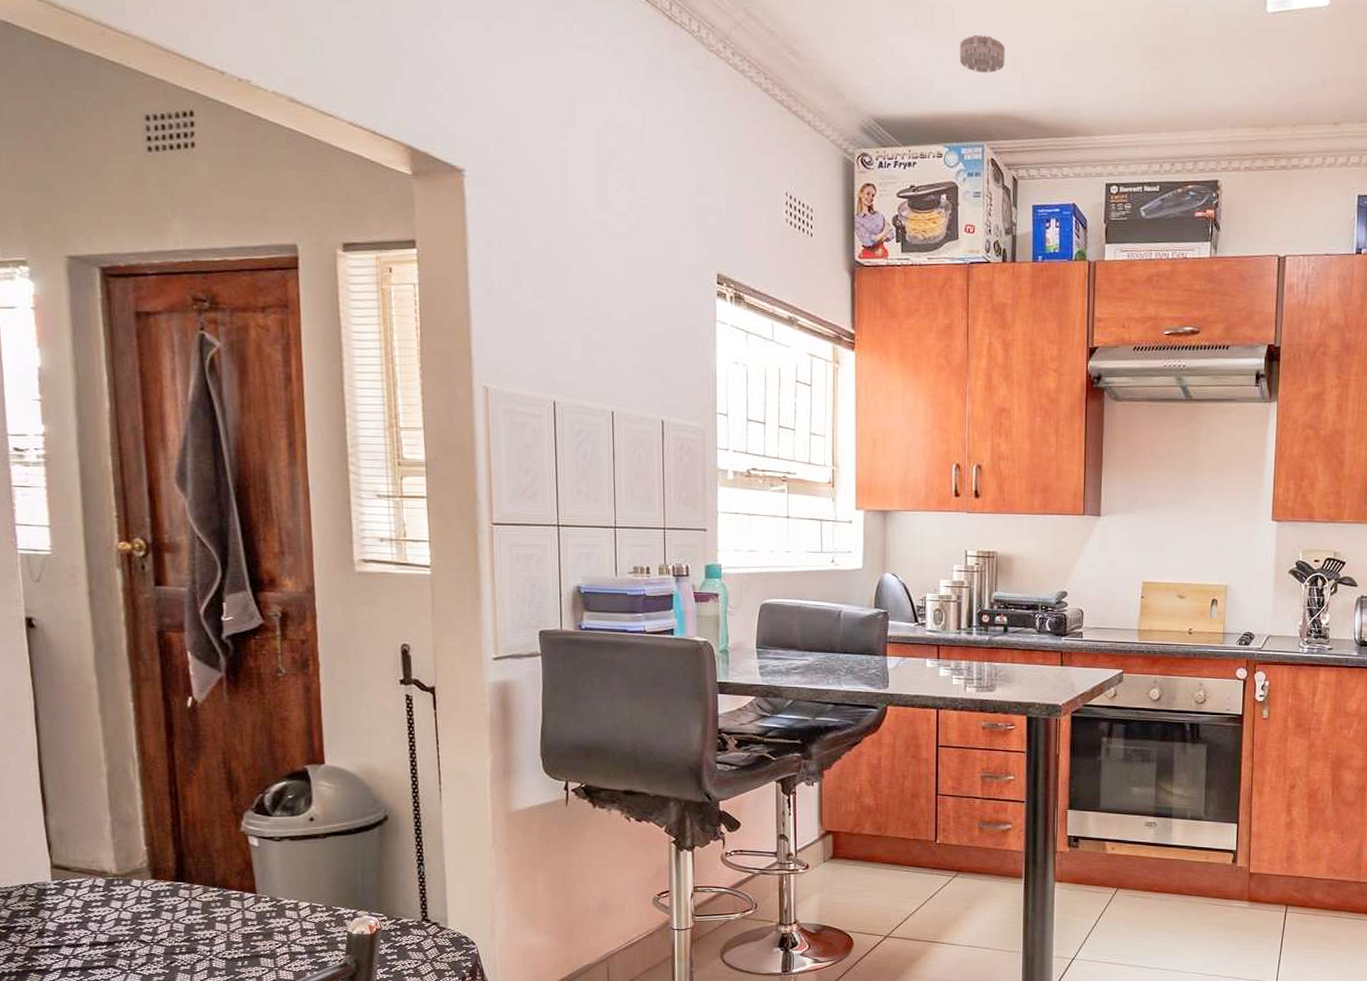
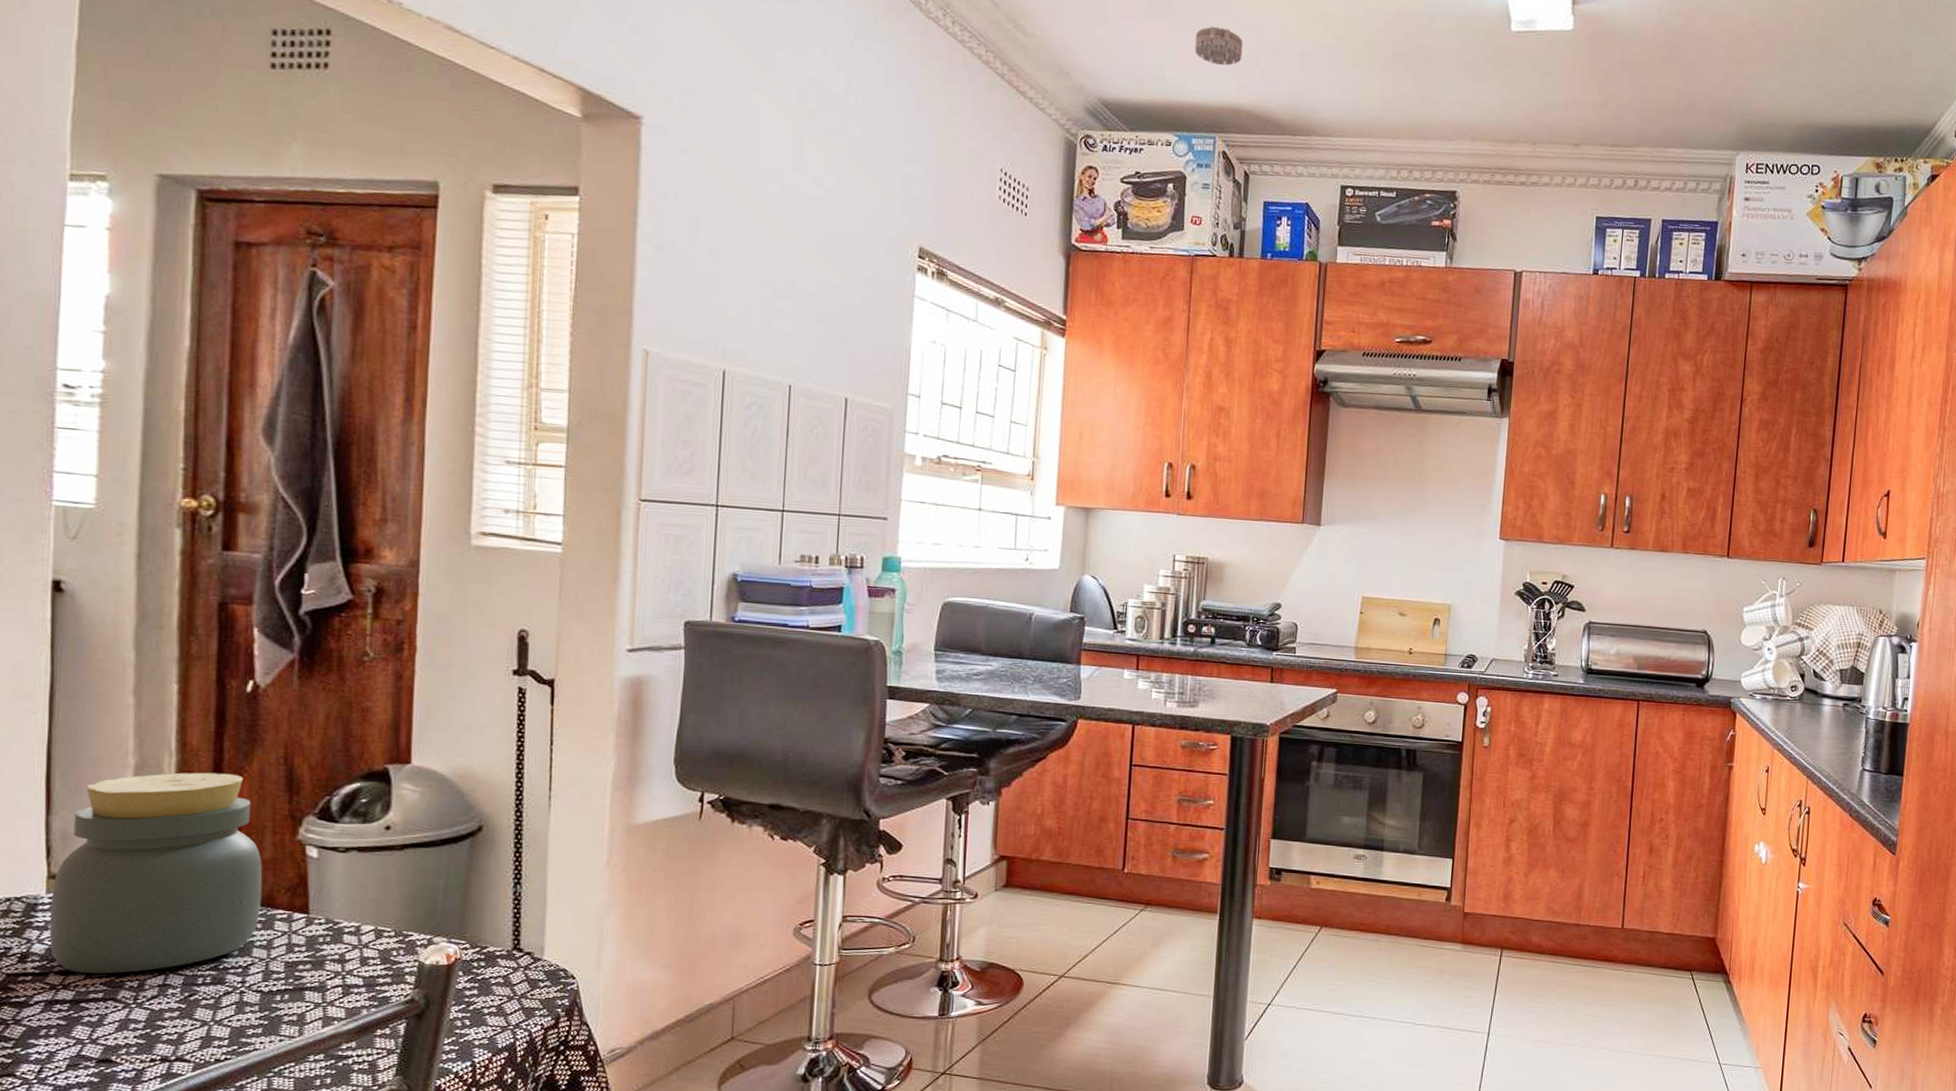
jar: none [55,776,218,946] -> present [49,772,263,974]

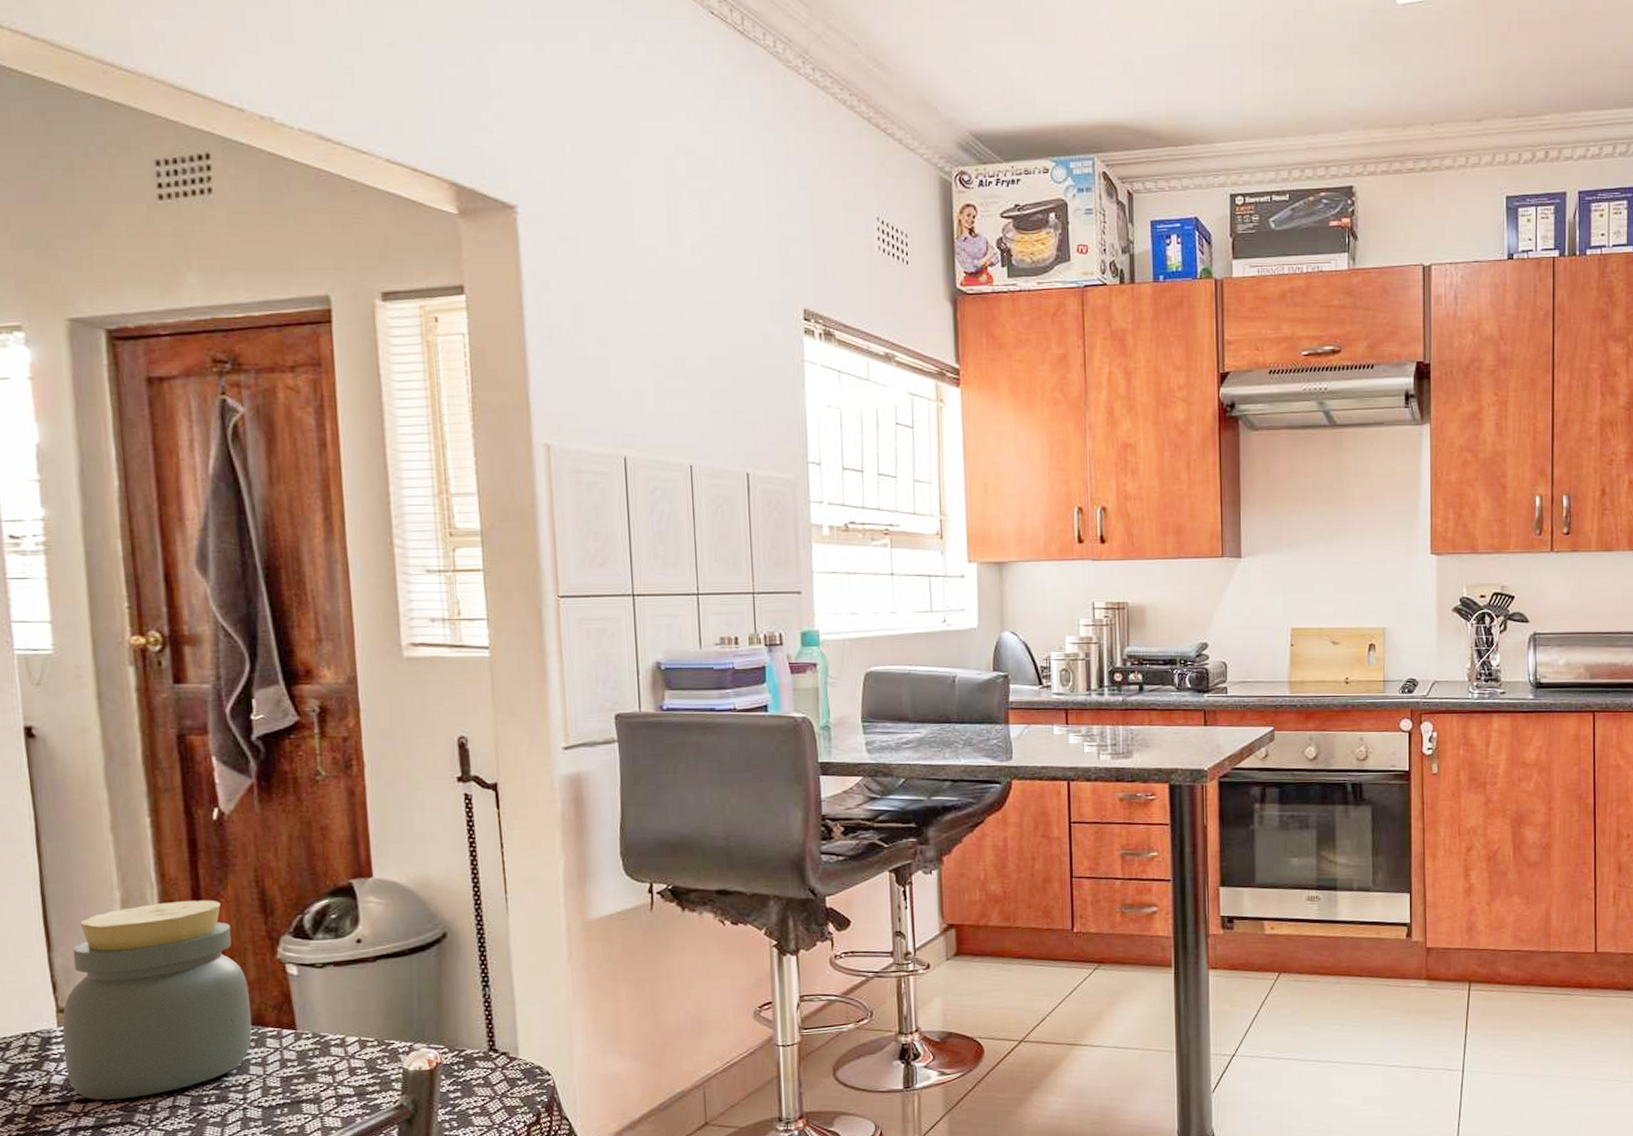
smoke detector: present [1194,26,1243,66] -> none [1063,39,1114,80]

